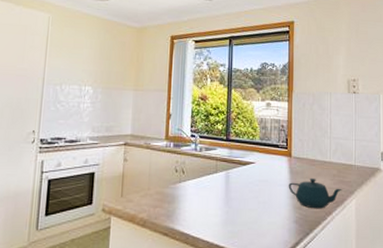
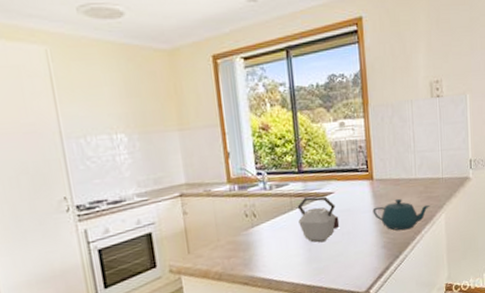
kettle: none [220,163,257,207] -> present [297,196,340,243]

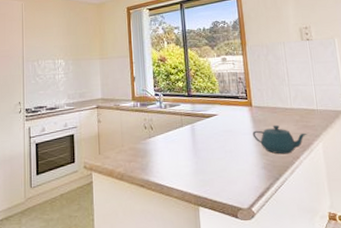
kettle: present [297,196,340,243] -> none [186,117,223,157]

